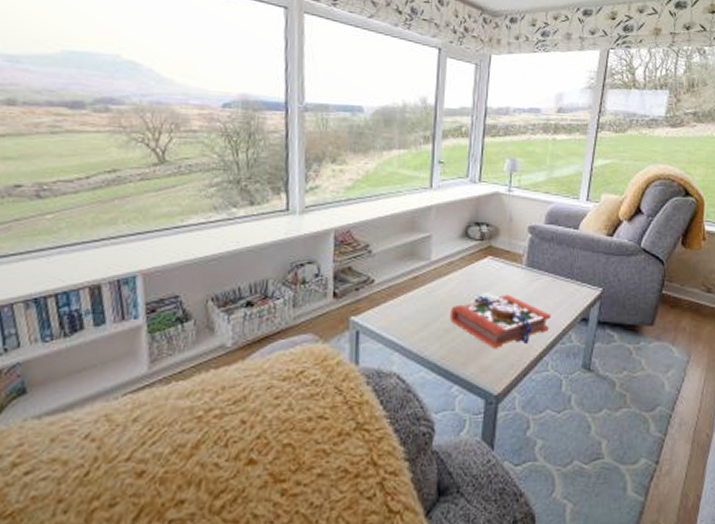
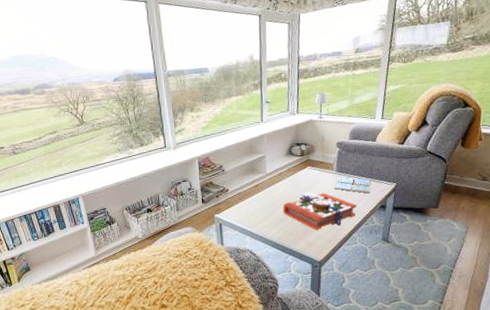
drink coaster: none [523,274,571,300] -> present [335,176,371,194]

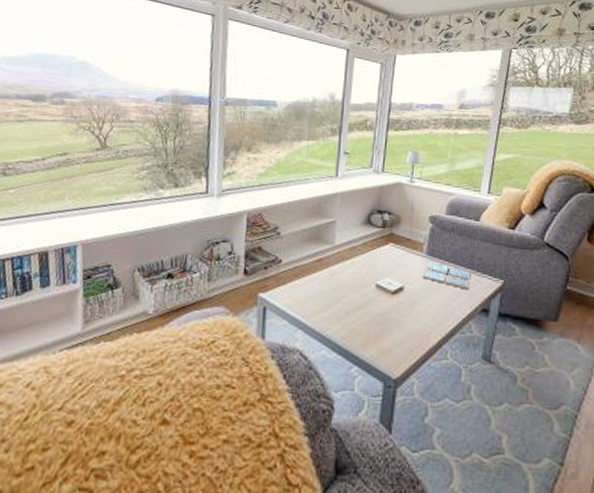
book: present [282,193,357,230] -> none [351,280,451,333]

